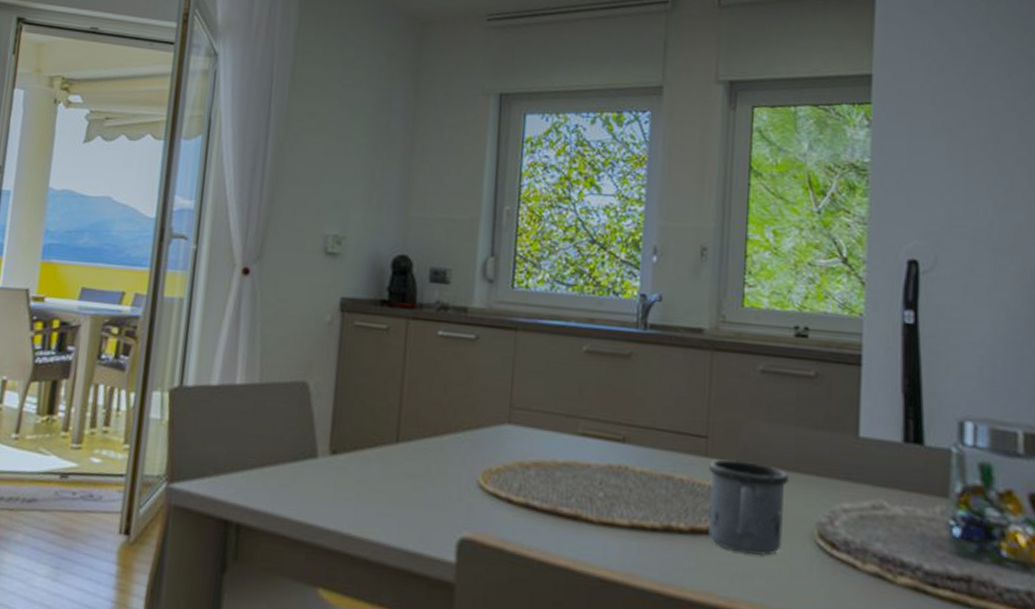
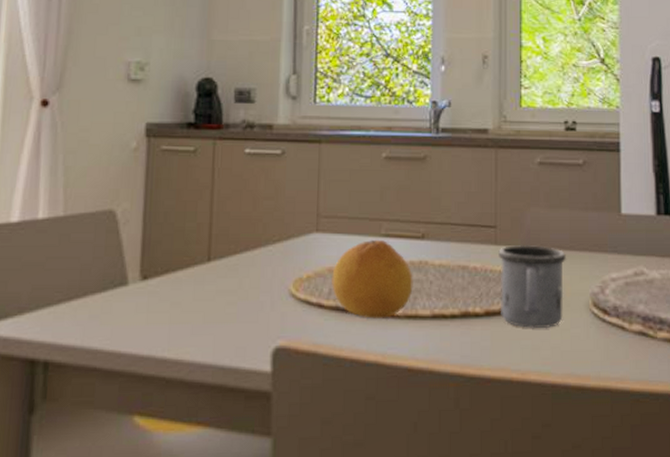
fruit: none [522,437,611,522] -> present [332,239,413,319]

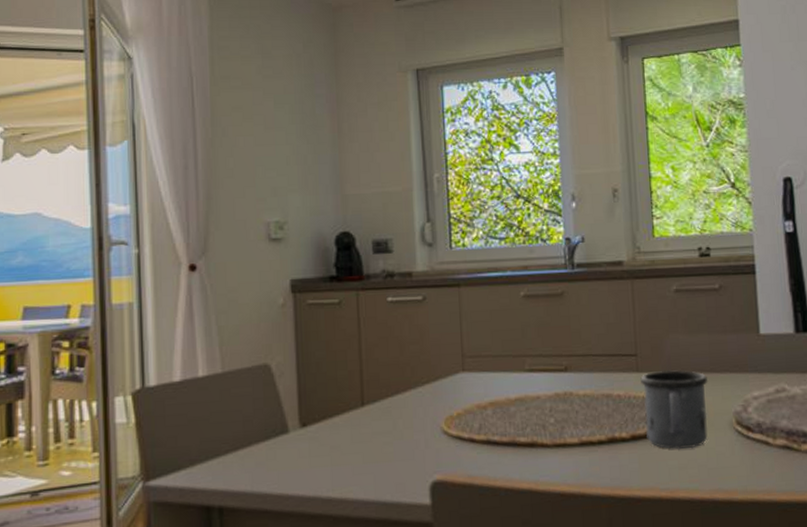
fruit: present [332,239,413,319] -> none [481,374,560,449]

